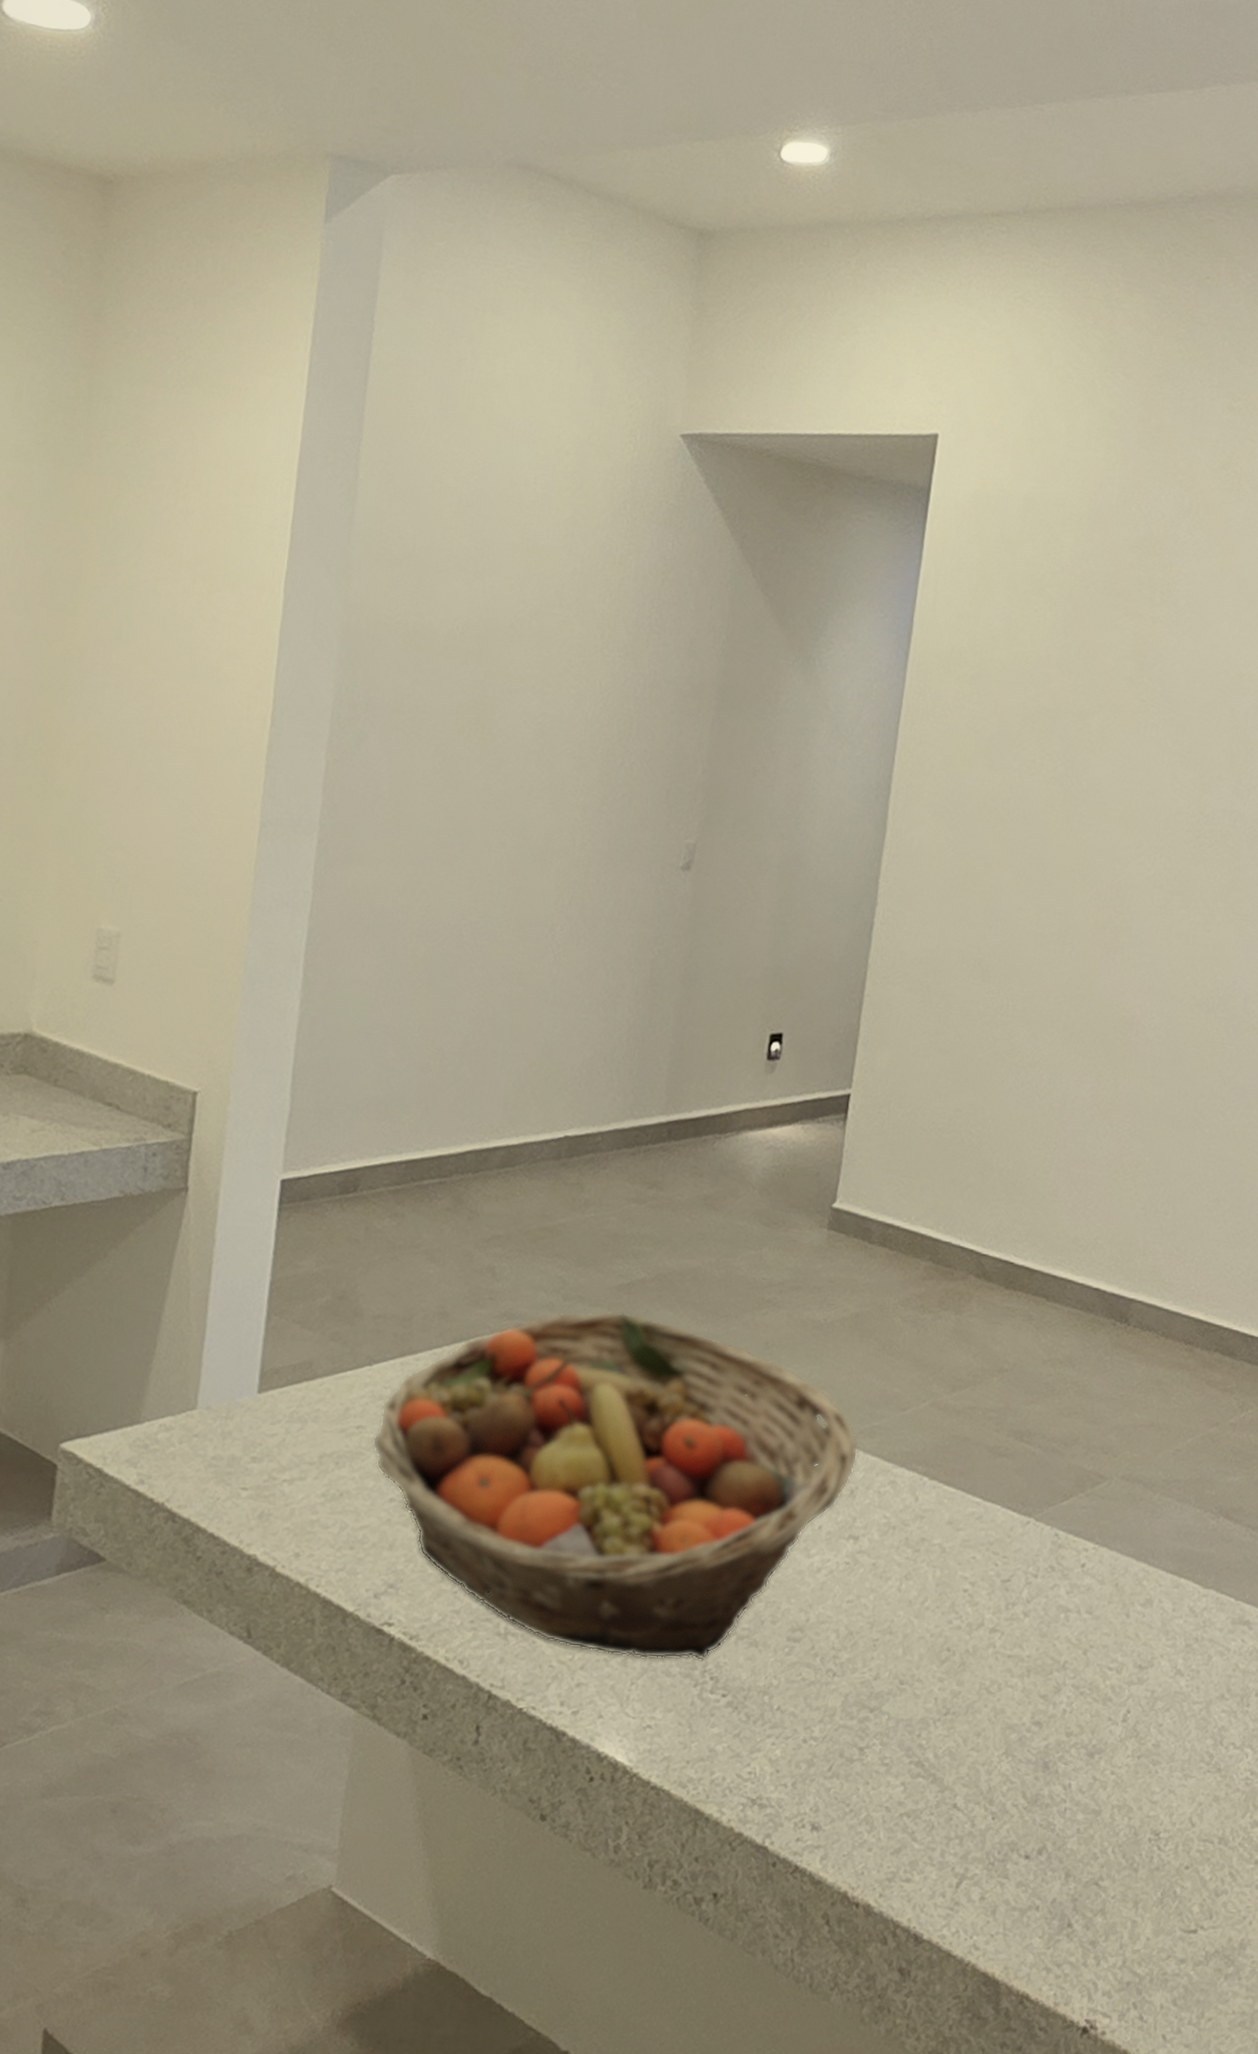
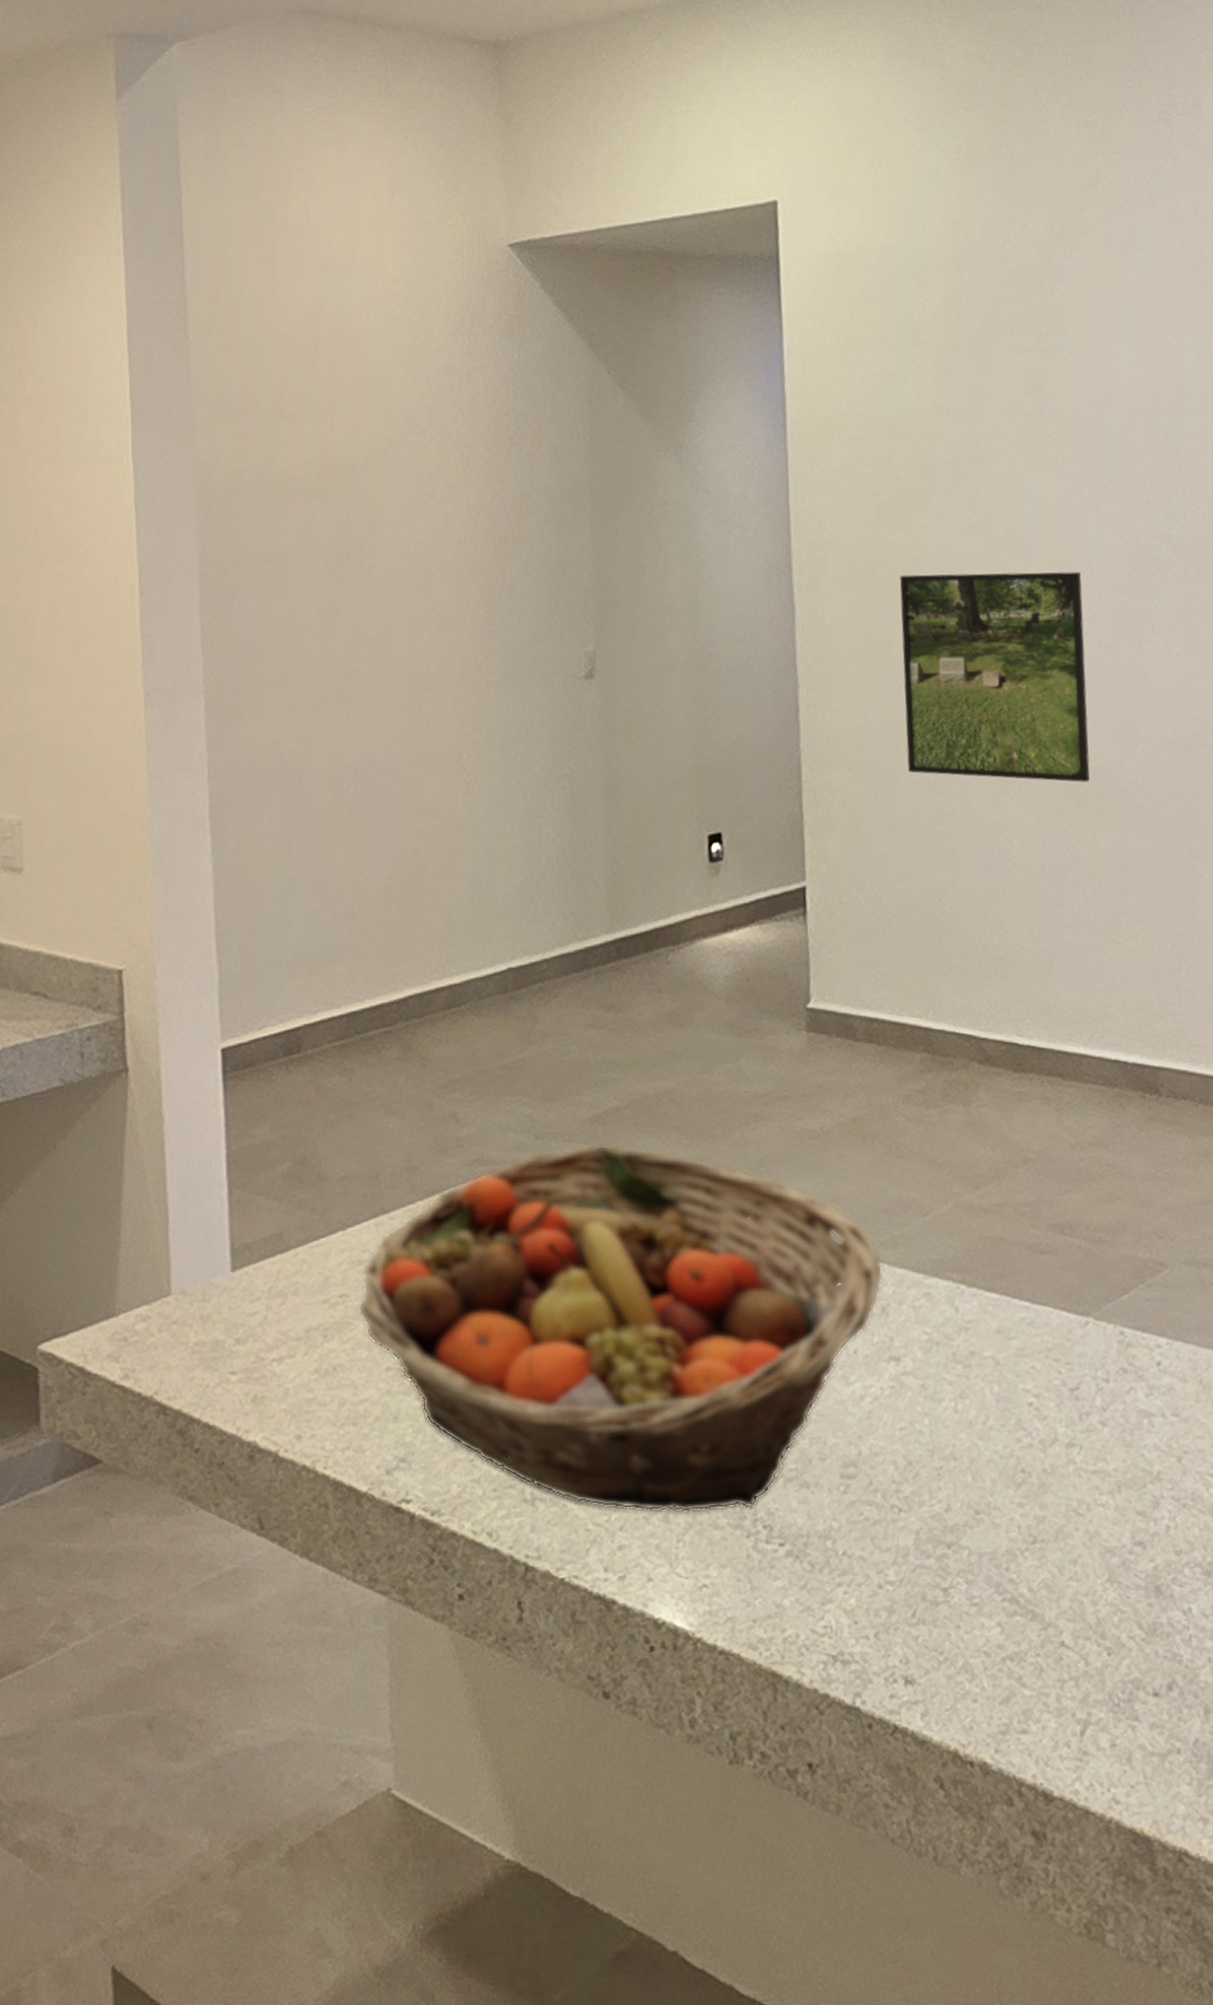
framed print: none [962,813,1148,1030] -> present [899,571,1090,782]

